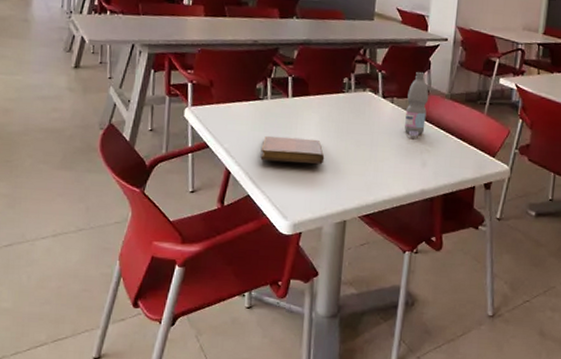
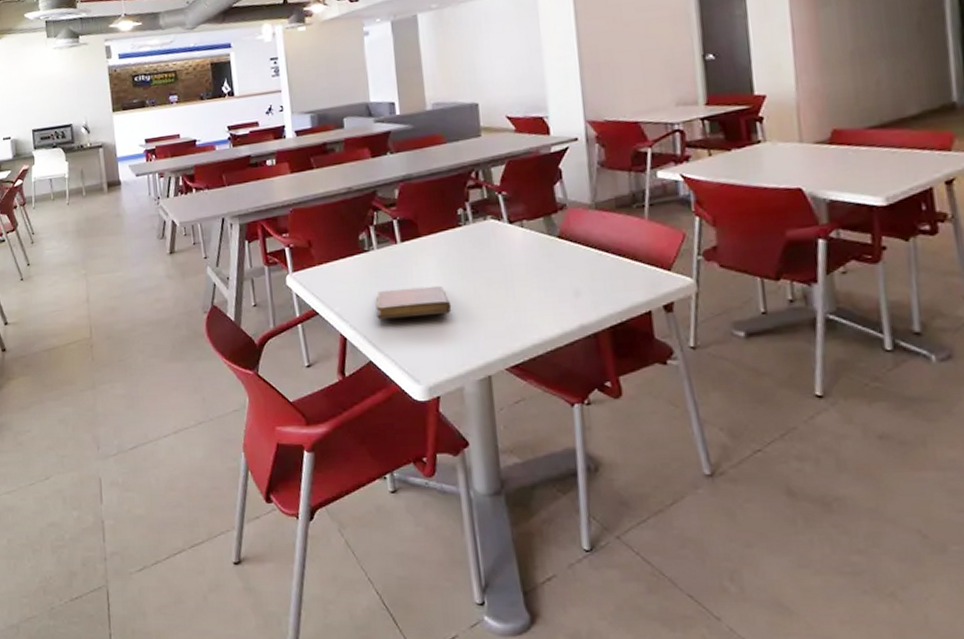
water bottle: present [405,71,429,136] -> none [539,183,570,262]

